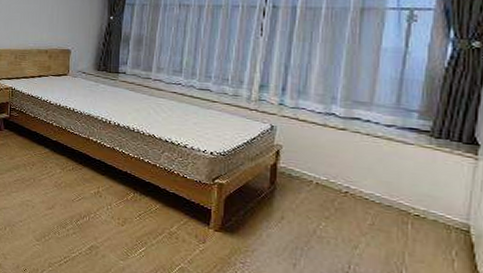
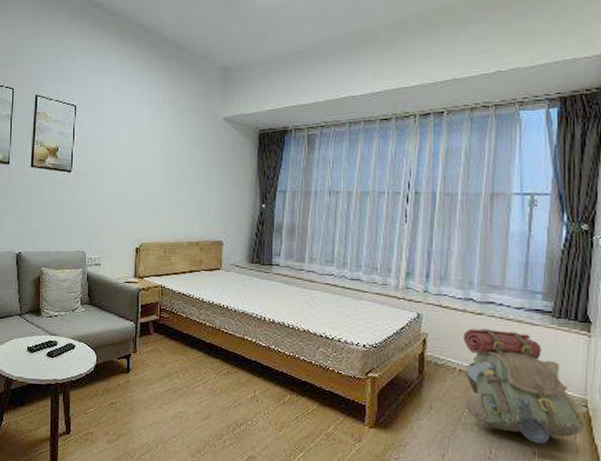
backpack: none [322,143,470,265] -> present [463,328,588,445]

